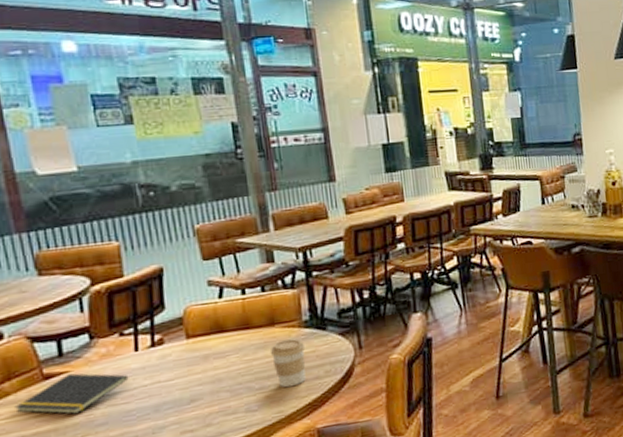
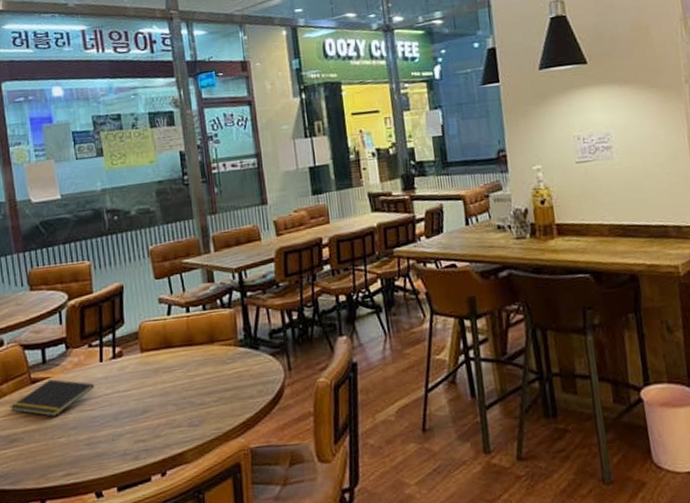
coffee cup: present [270,339,306,388] -> none [209,357,241,405]

